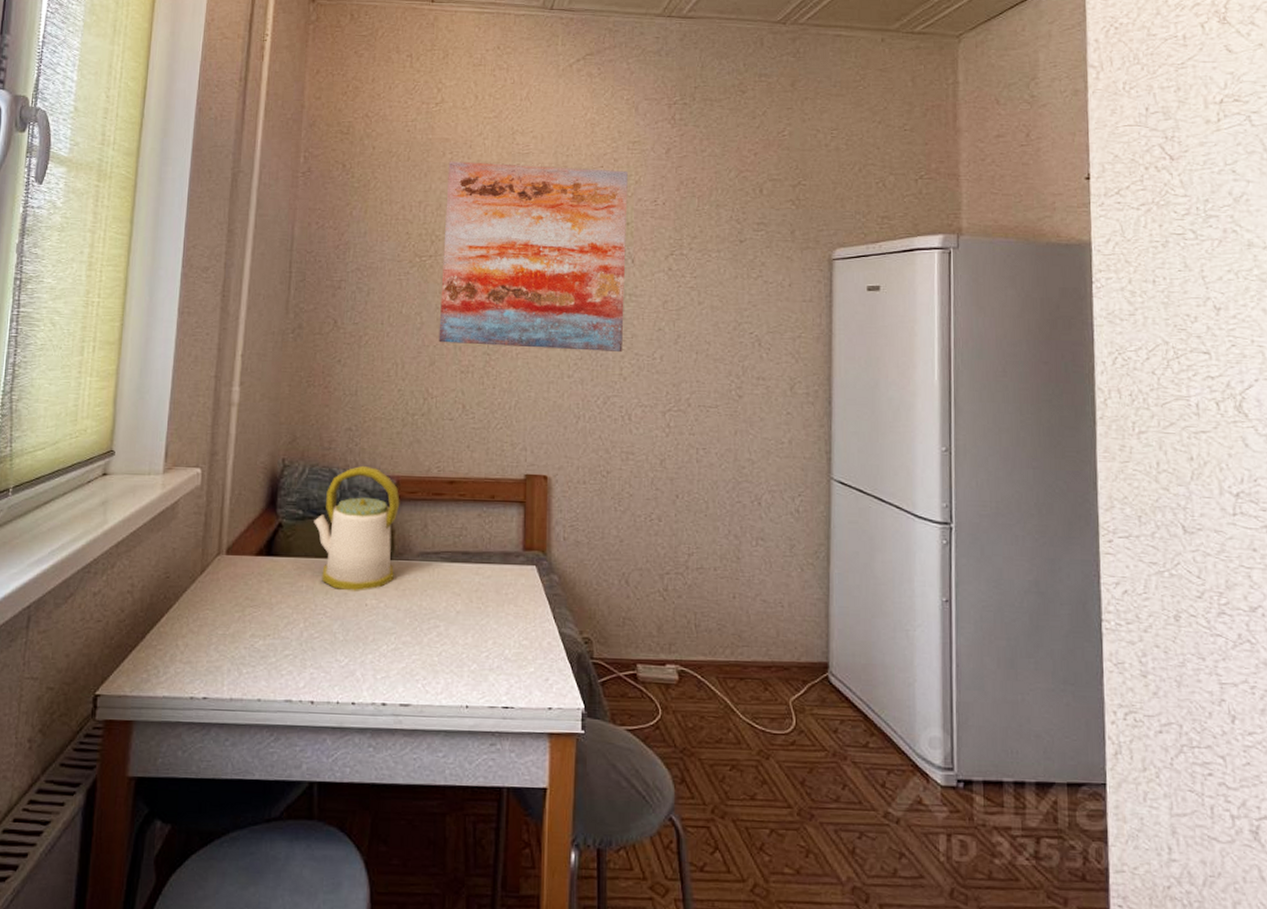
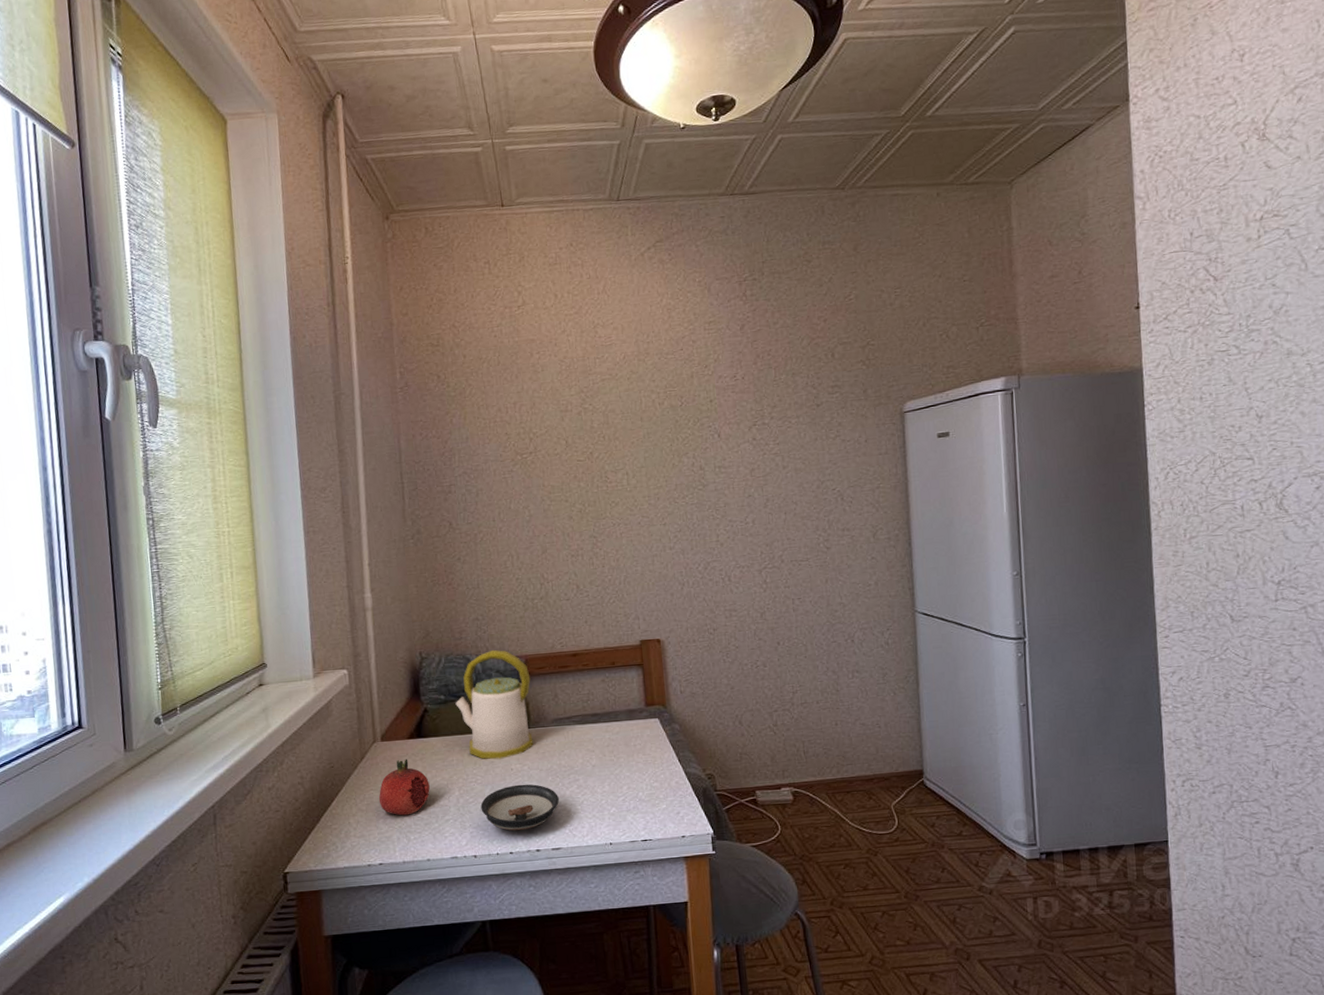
fruit: none [213,578,273,644] -> present [378,758,430,816]
saucer: none [326,623,416,679] -> present [480,784,560,831]
wall art: present [438,161,628,352] -> none [537,350,717,532]

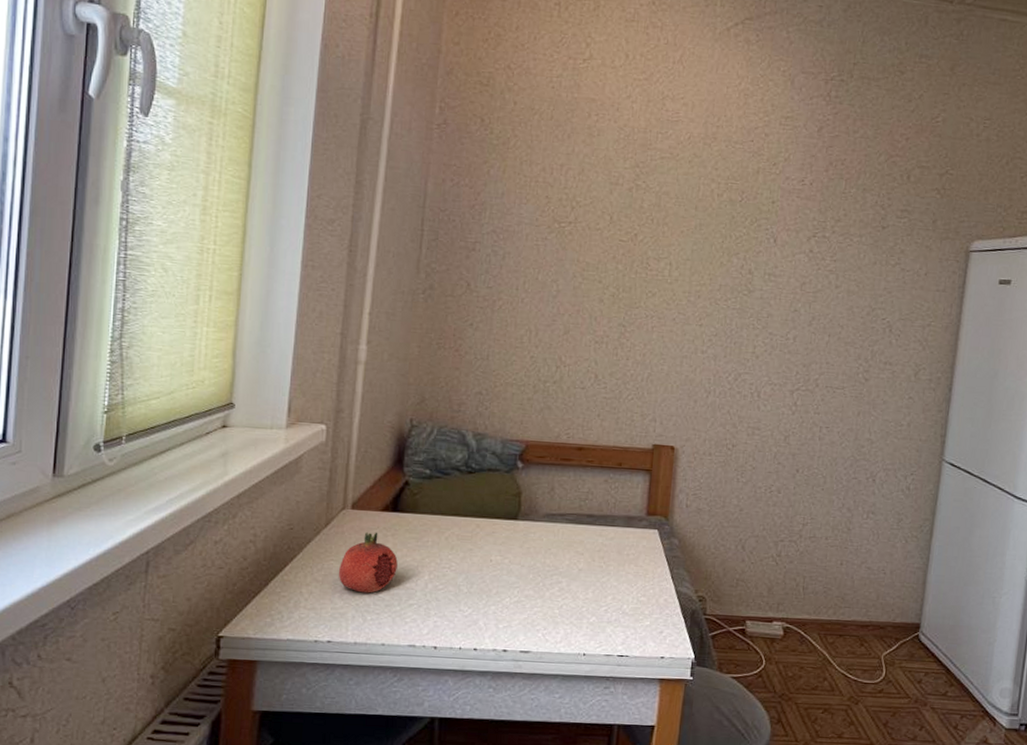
kettle: present [455,649,534,760] -> none [441,429,528,548]
saucer: present [480,784,560,831] -> none [450,577,538,628]

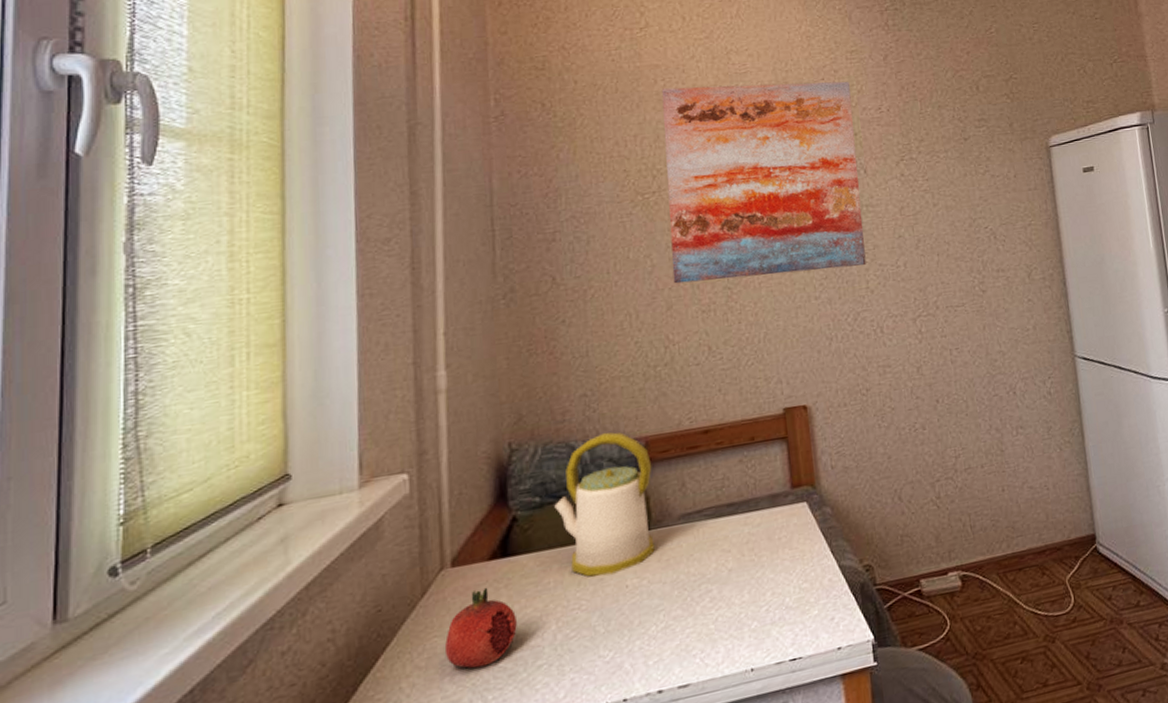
kettle: none [441,429,528,548] -> present [554,432,655,577]
wall art: none [574,124,778,330] -> present [661,81,866,284]

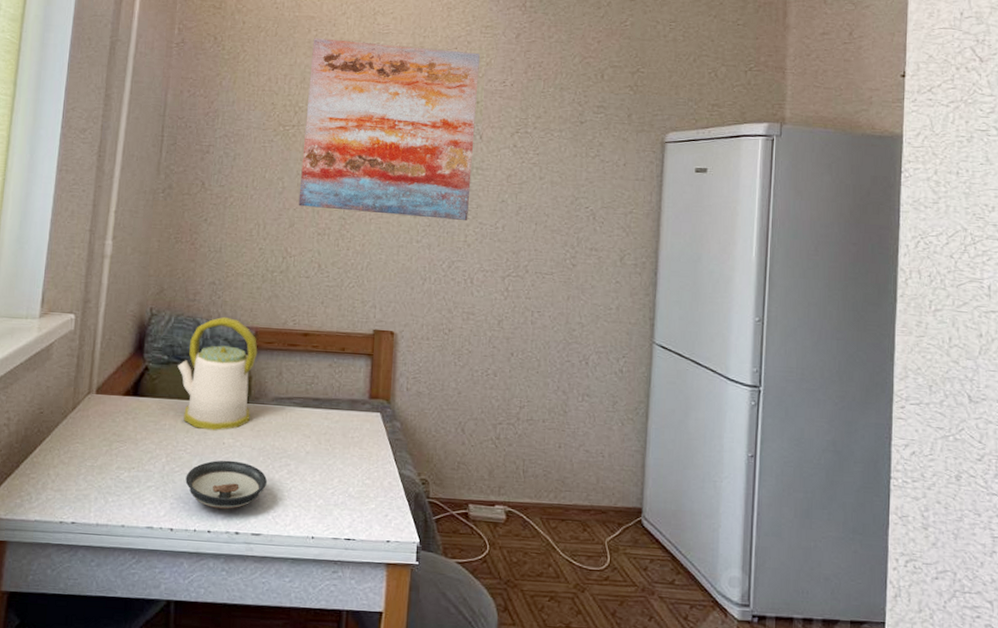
fruit: present [444,587,517,668] -> none [82,415,138,476]
saucer: none [585,602,688,670] -> present [185,460,268,510]

